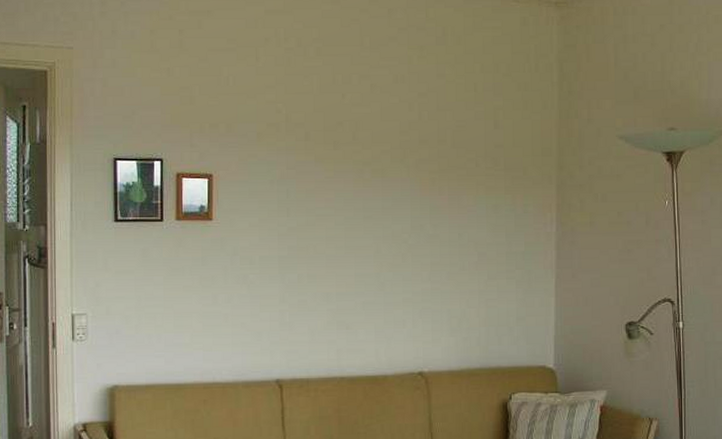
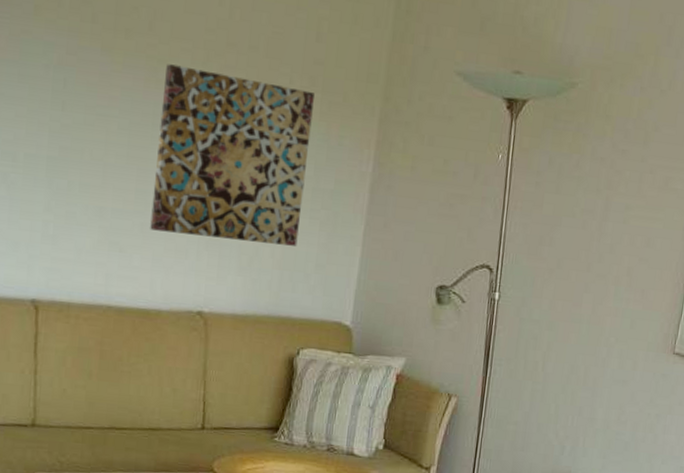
wall art: none [370,165,499,307] -> present [150,64,314,246]

